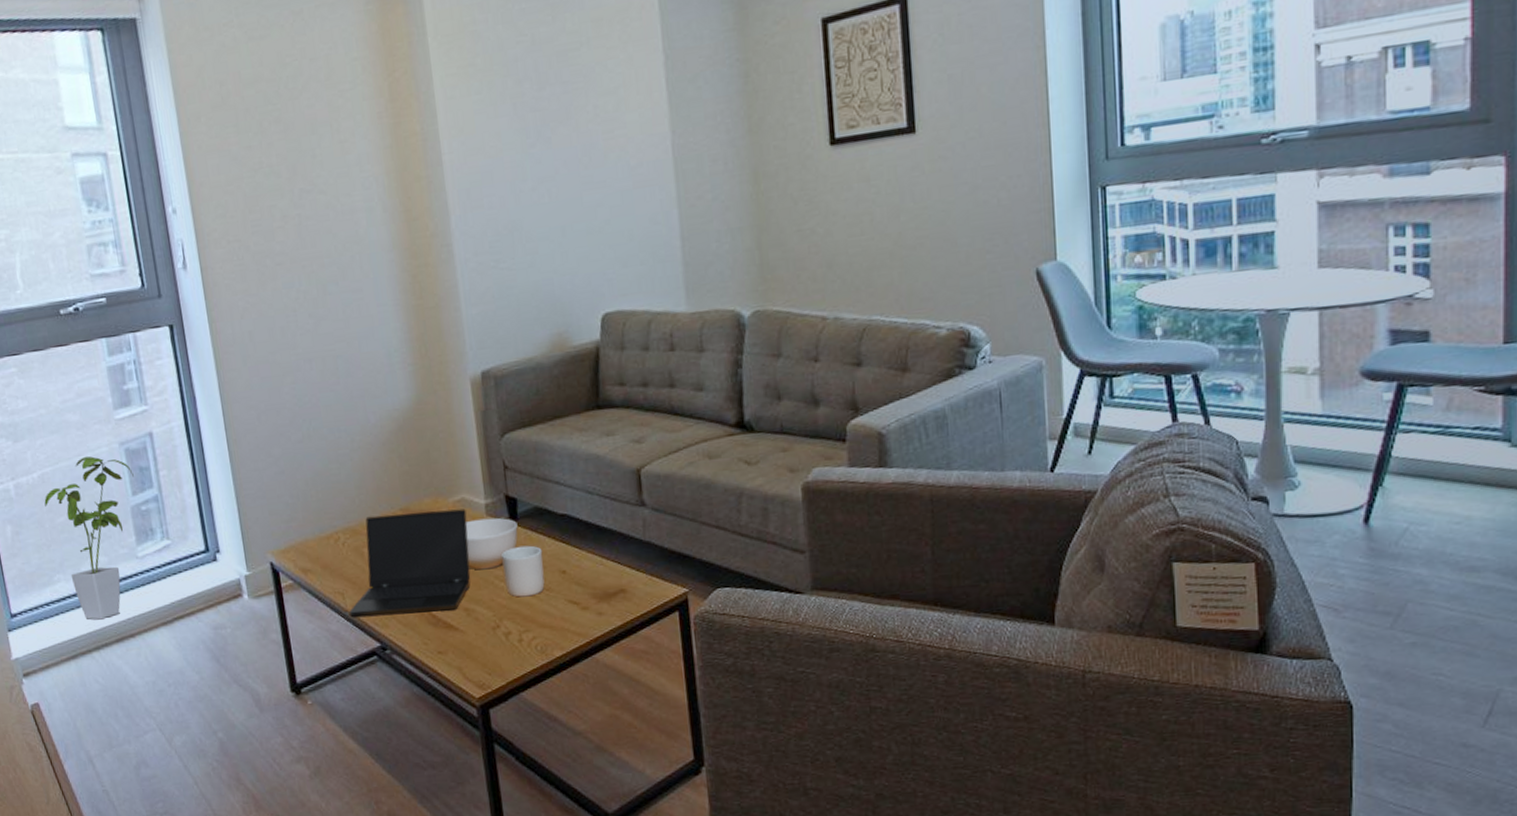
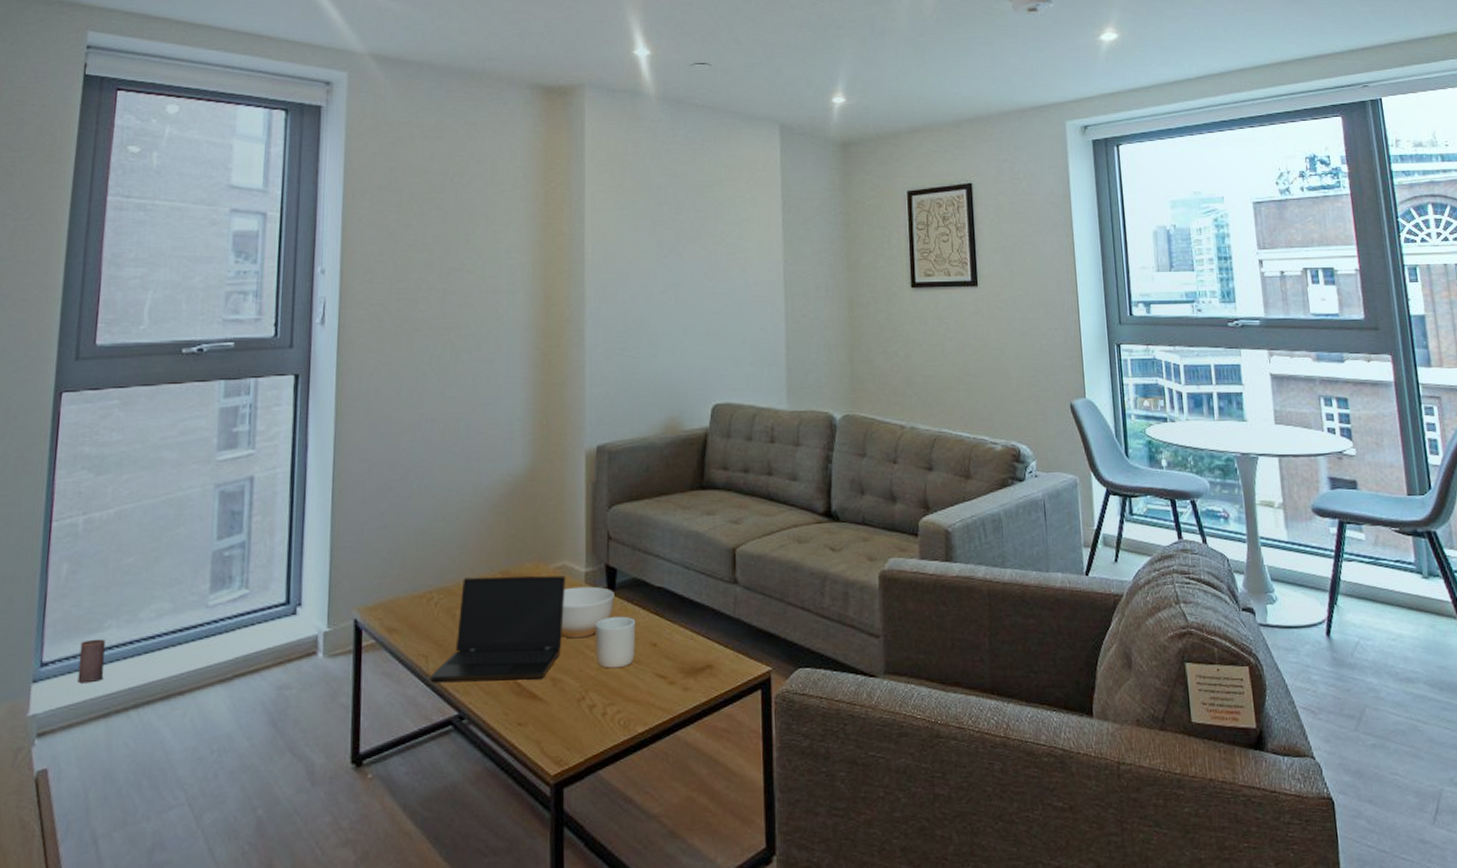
candle: none [38,591,64,631] -> present [77,639,105,684]
house plant: present [44,456,134,620] -> none [114,496,224,674]

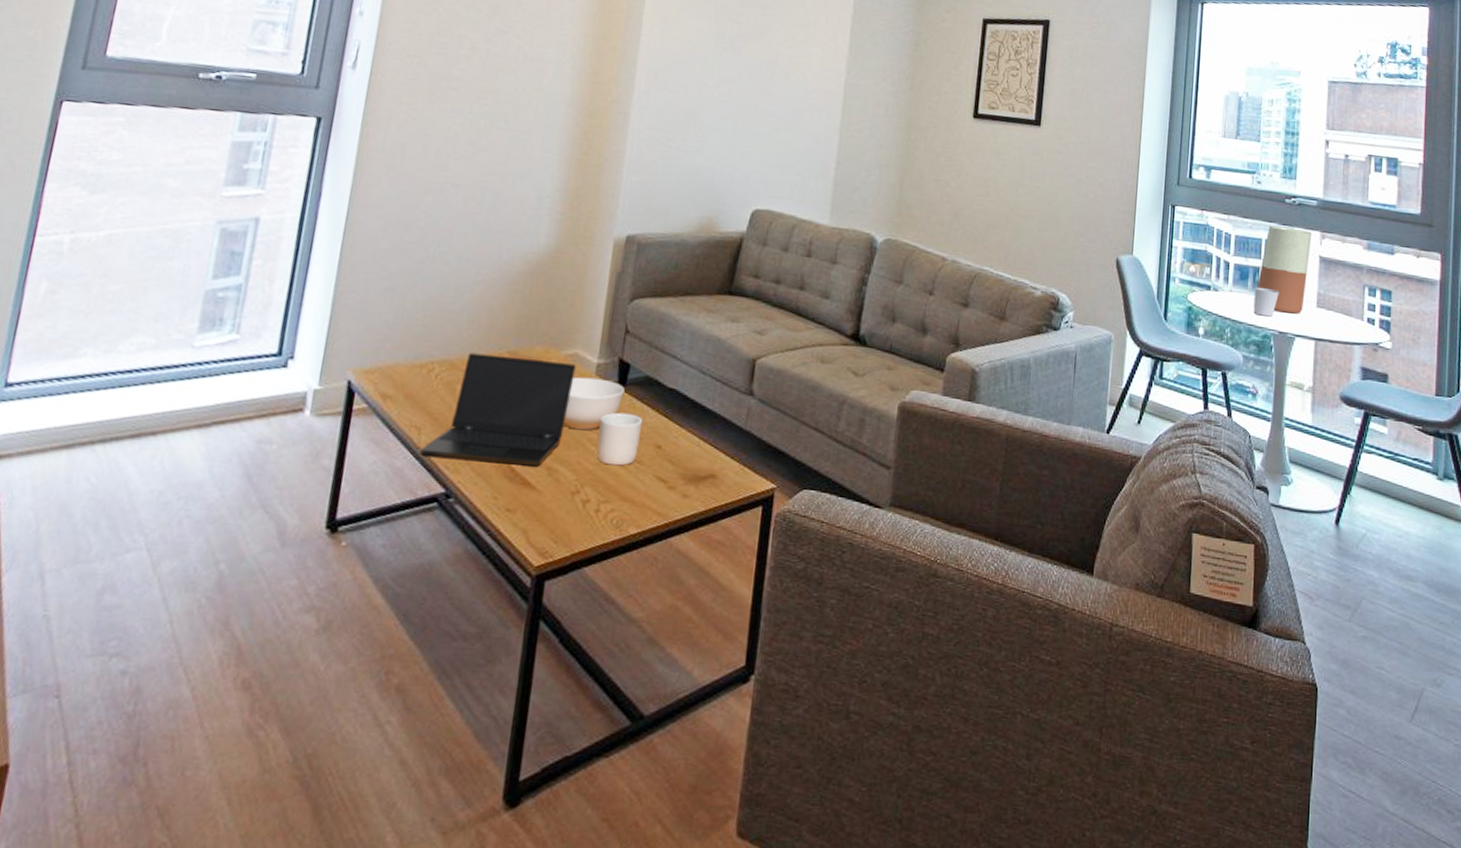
candle: present [77,639,105,684] -> none [43,365,78,410]
dixie cup: none [1210,412,1236,440] -> present [1253,286,1279,317]
vase: none [1212,350,1262,434] -> present [1257,225,1312,314]

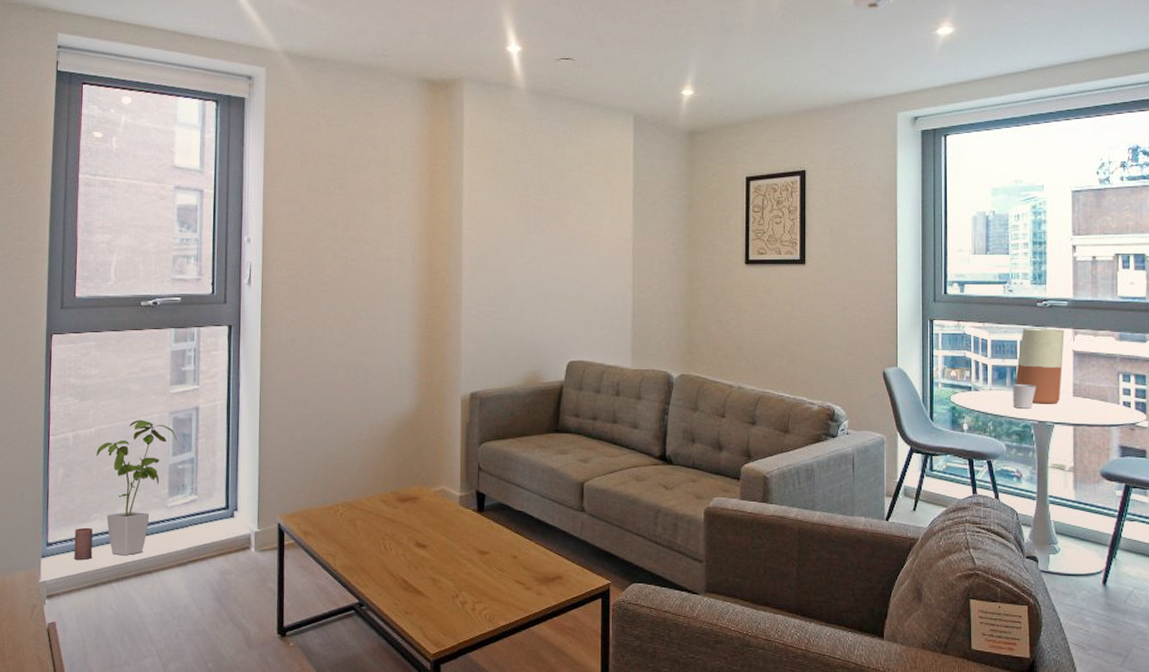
candle: none [43,365,78,410] -> present [74,527,93,561]
house plant: none [100,227,222,409] -> present [96,420,177,556]
laptop: present [421,352,576,467] -> none [337,495,444,579]
bowl: present [563,377,625,431] -> none [440,507,483,549]
mug: present [596,412,643,466] -> none [466,532,500,574]

